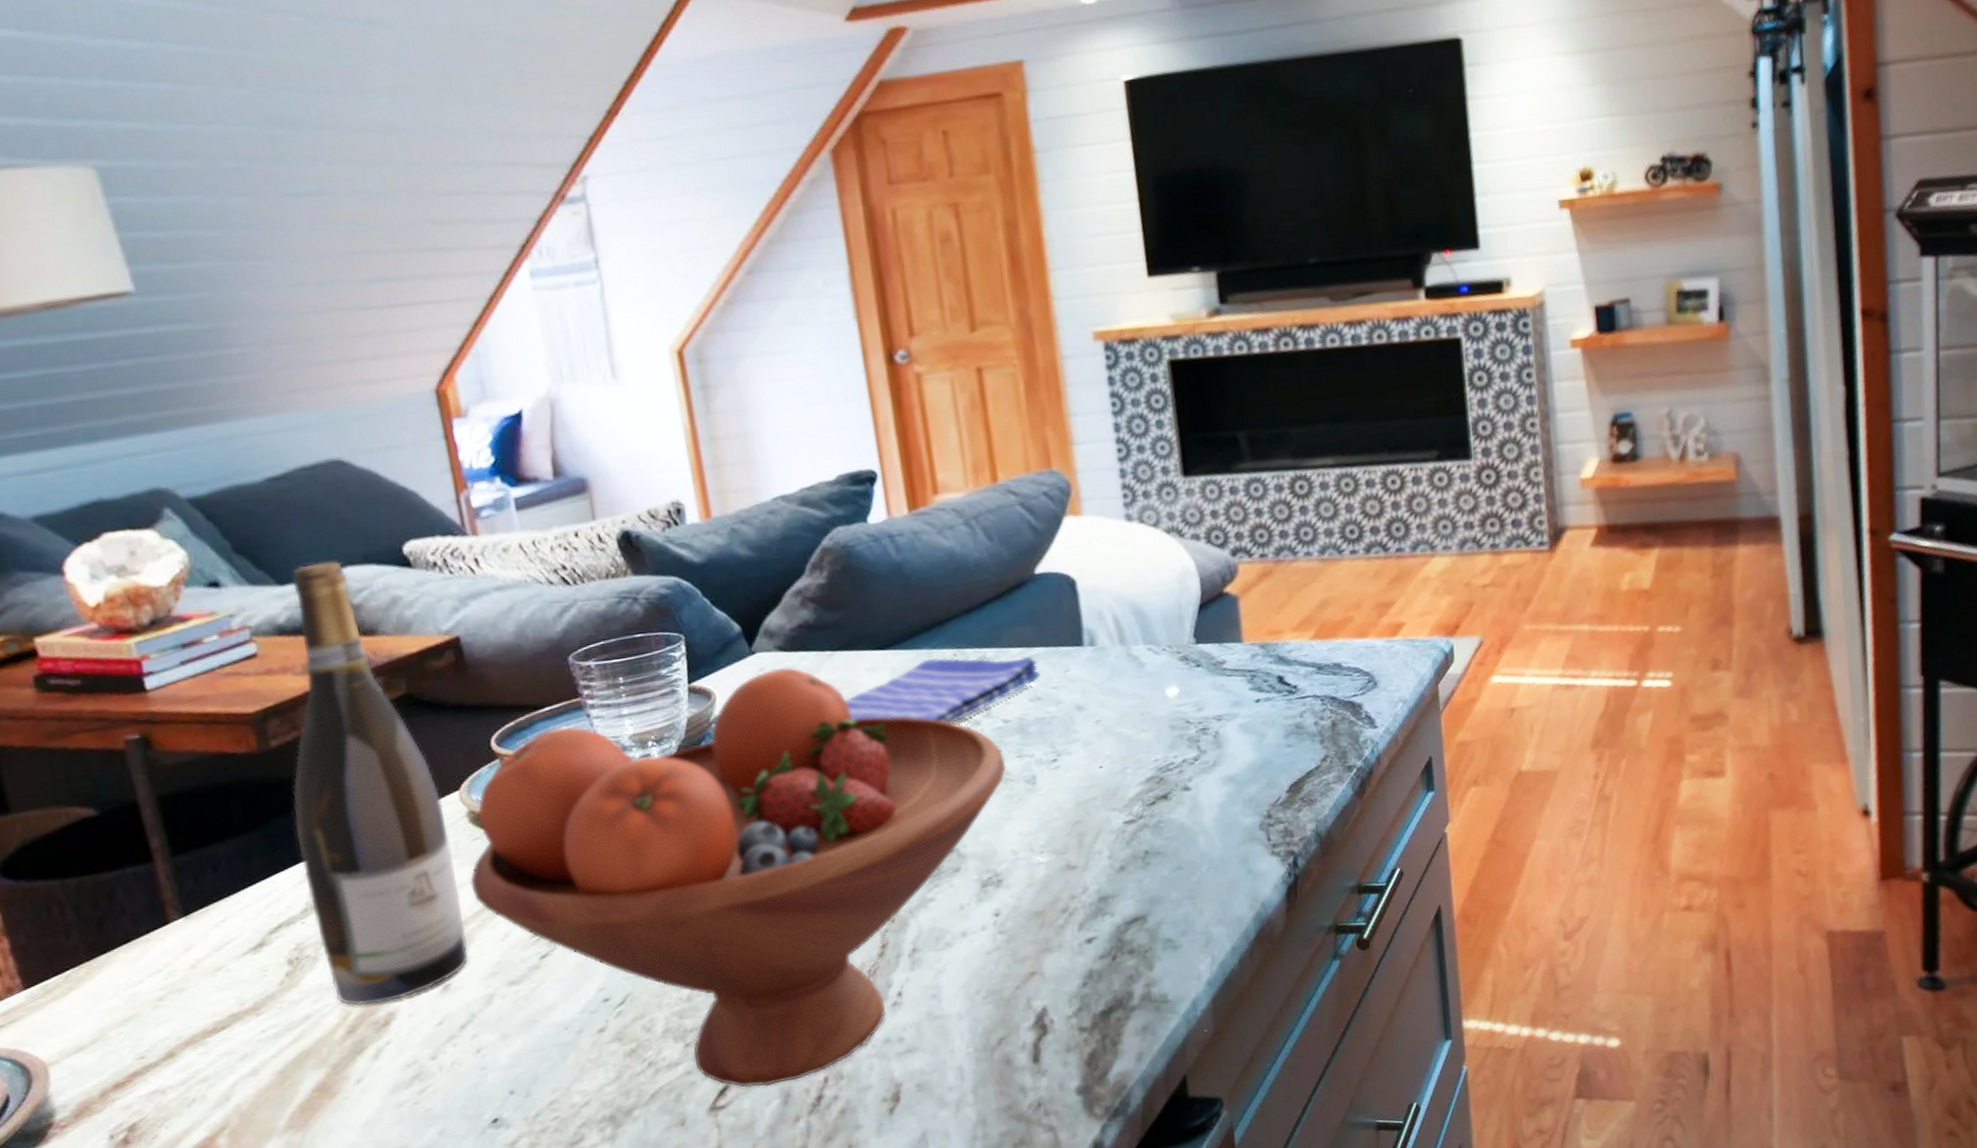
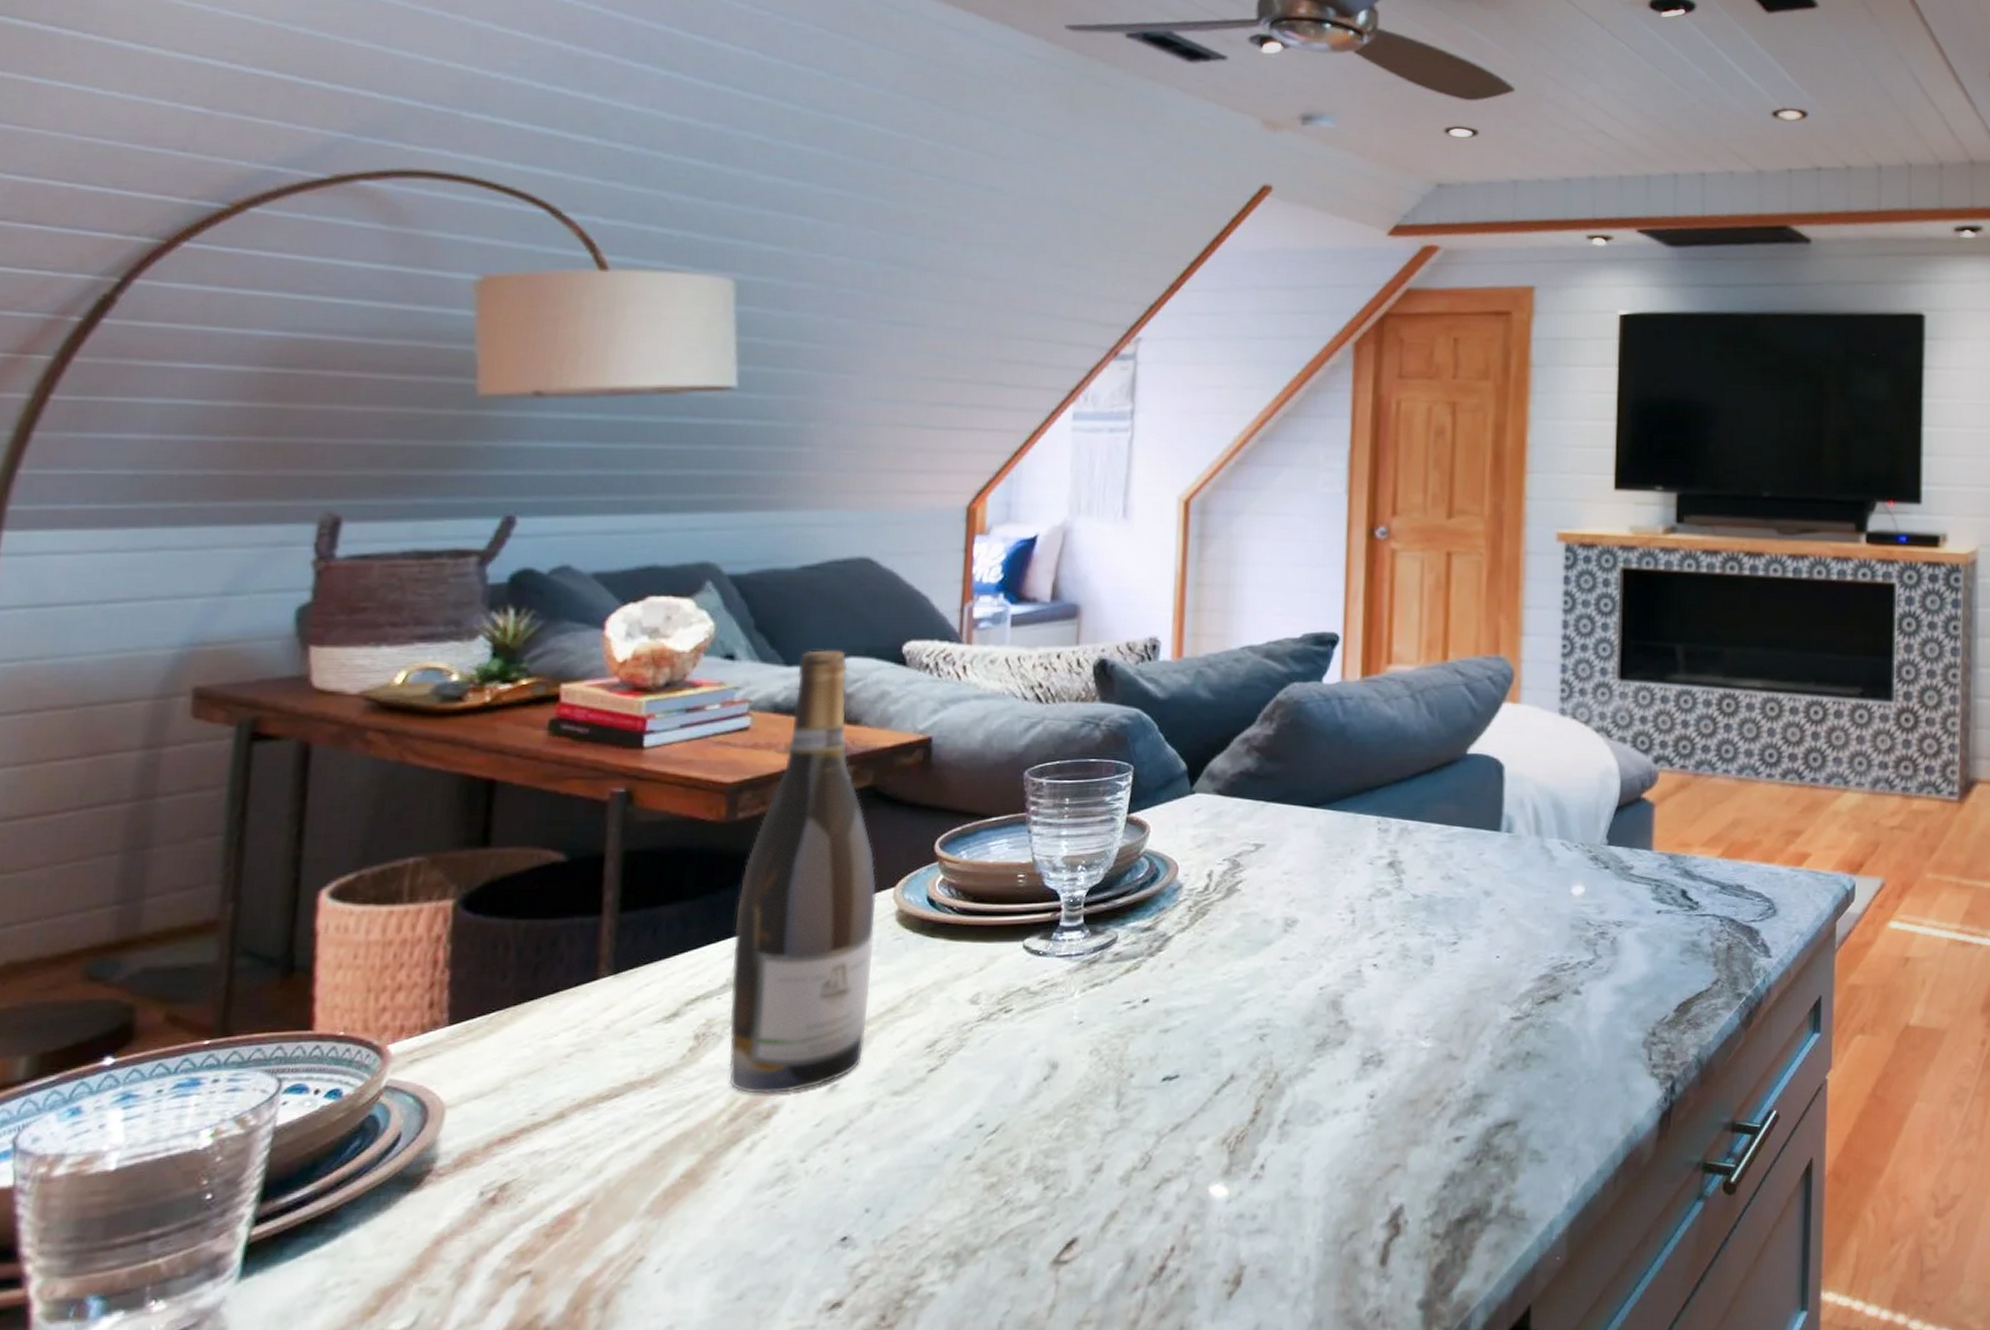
fruit bowl: present [469,667,1007,1088] -> none [882,810,1408,1246]
dish towel: present [845,656,1040,723] -> none [1268,822,1455,891]

